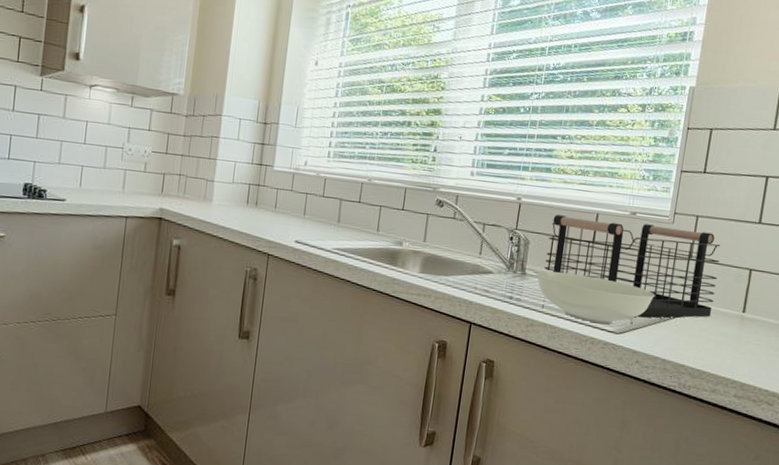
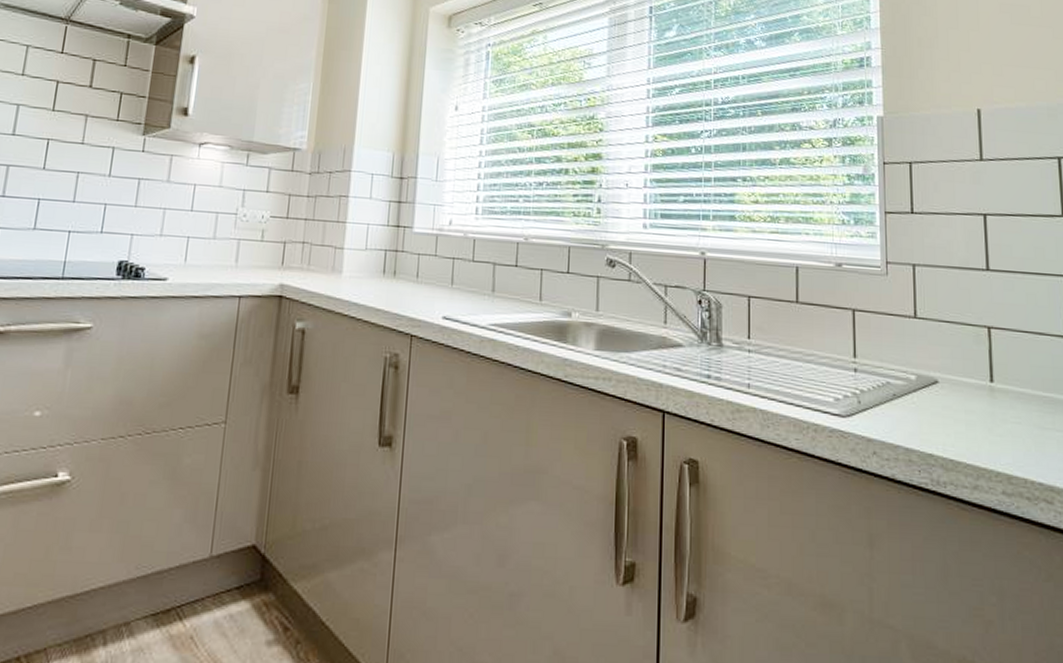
bowl: present [536,271,655,324] -> none [735,340,882,405]
dish rack: present [544,215,720,318] -> none [743,270,954,394]

